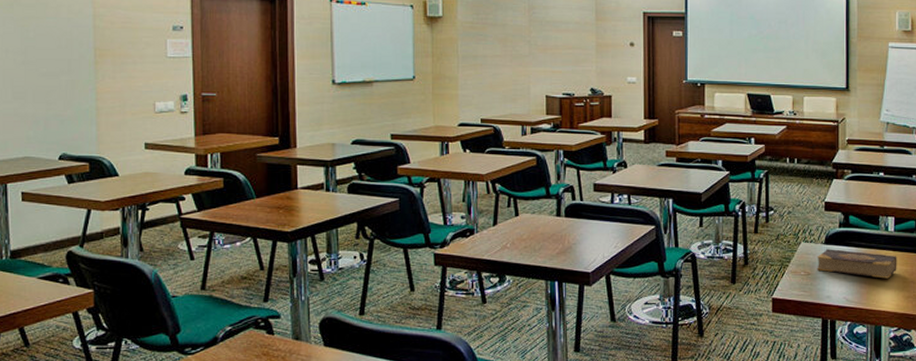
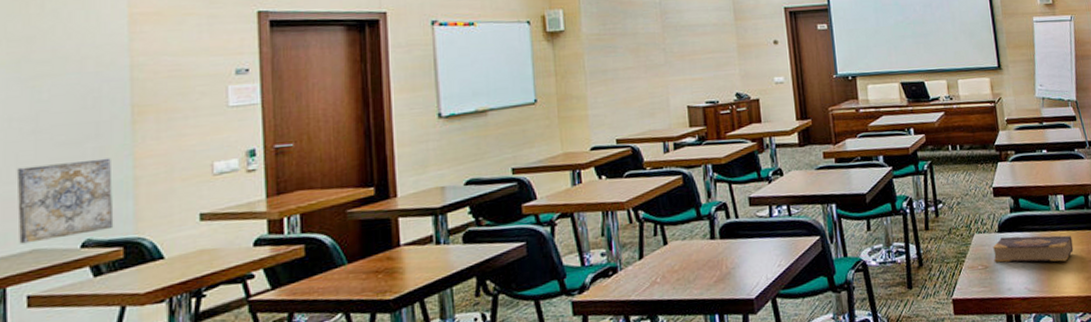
wall art: none [12,90,82,151] -> present [16,158,114,244]

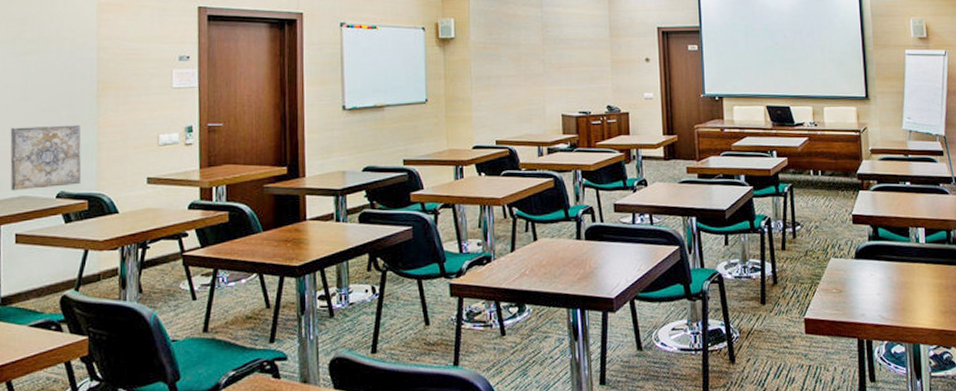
book: present [992,235,1074,263] -> none [848,264,932,294]

